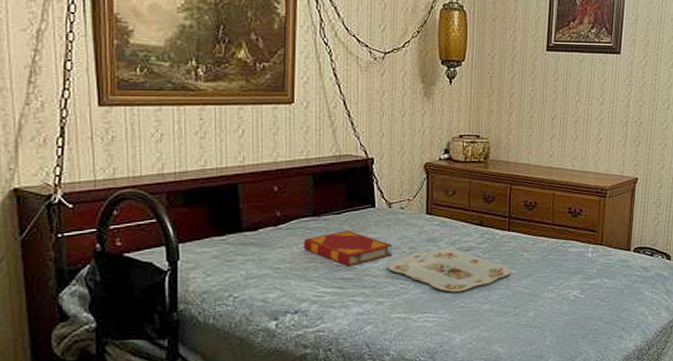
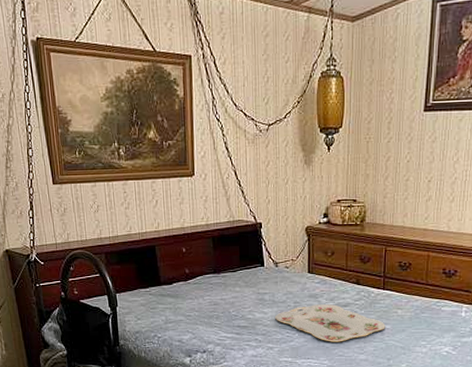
hardback book: present [303,230,393,267] -> none [207,286,280,317]

